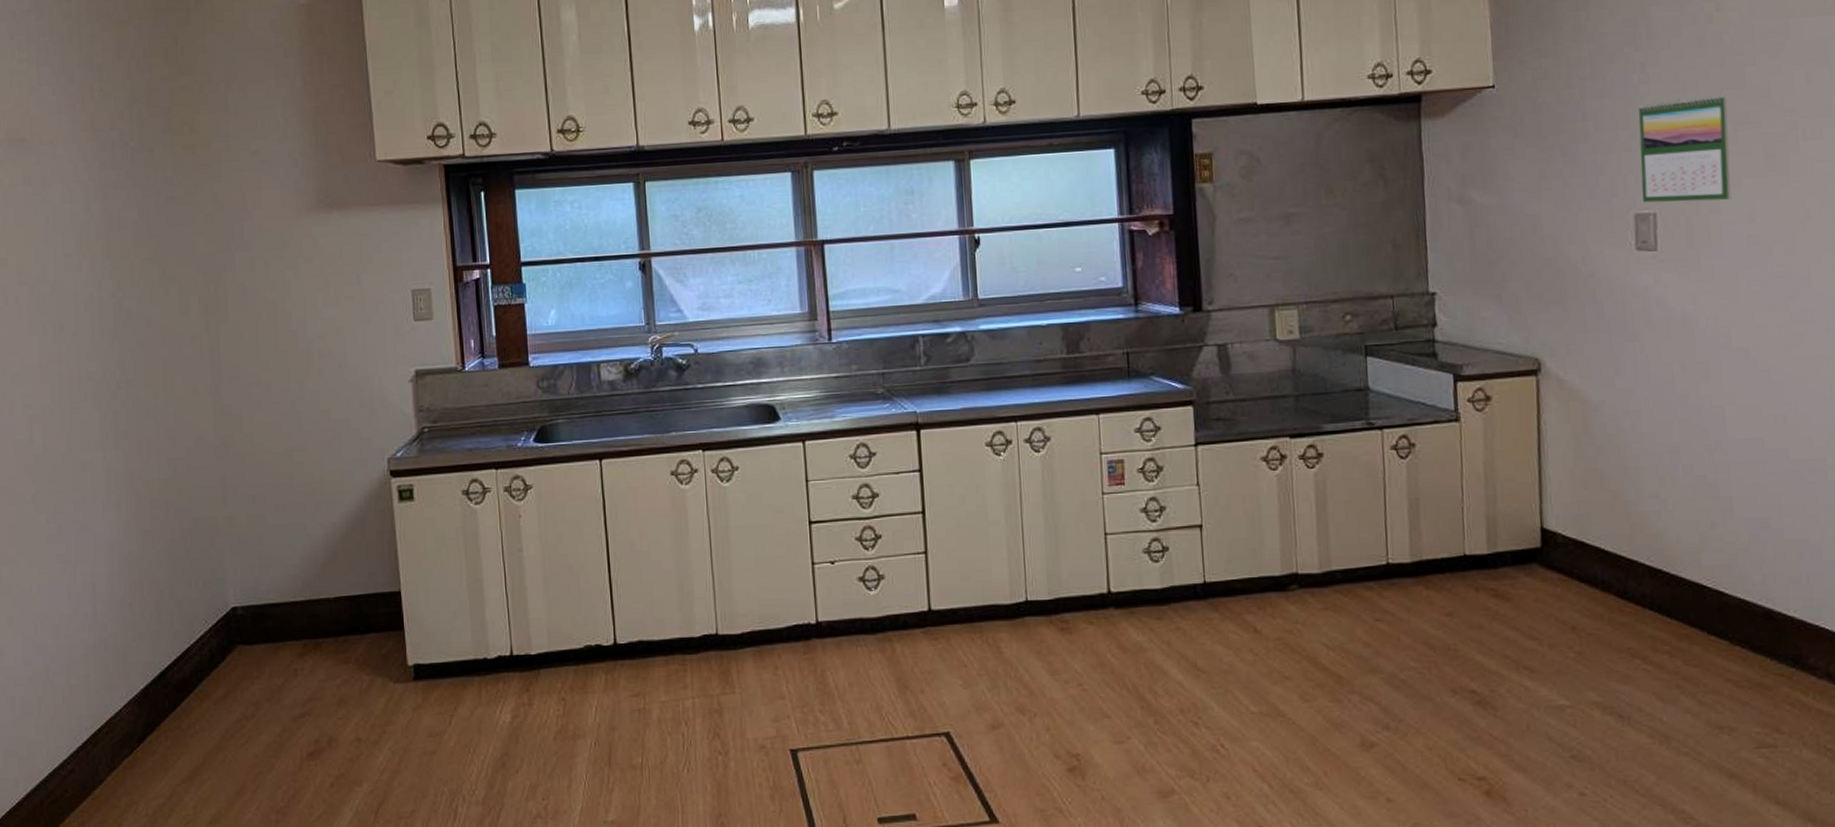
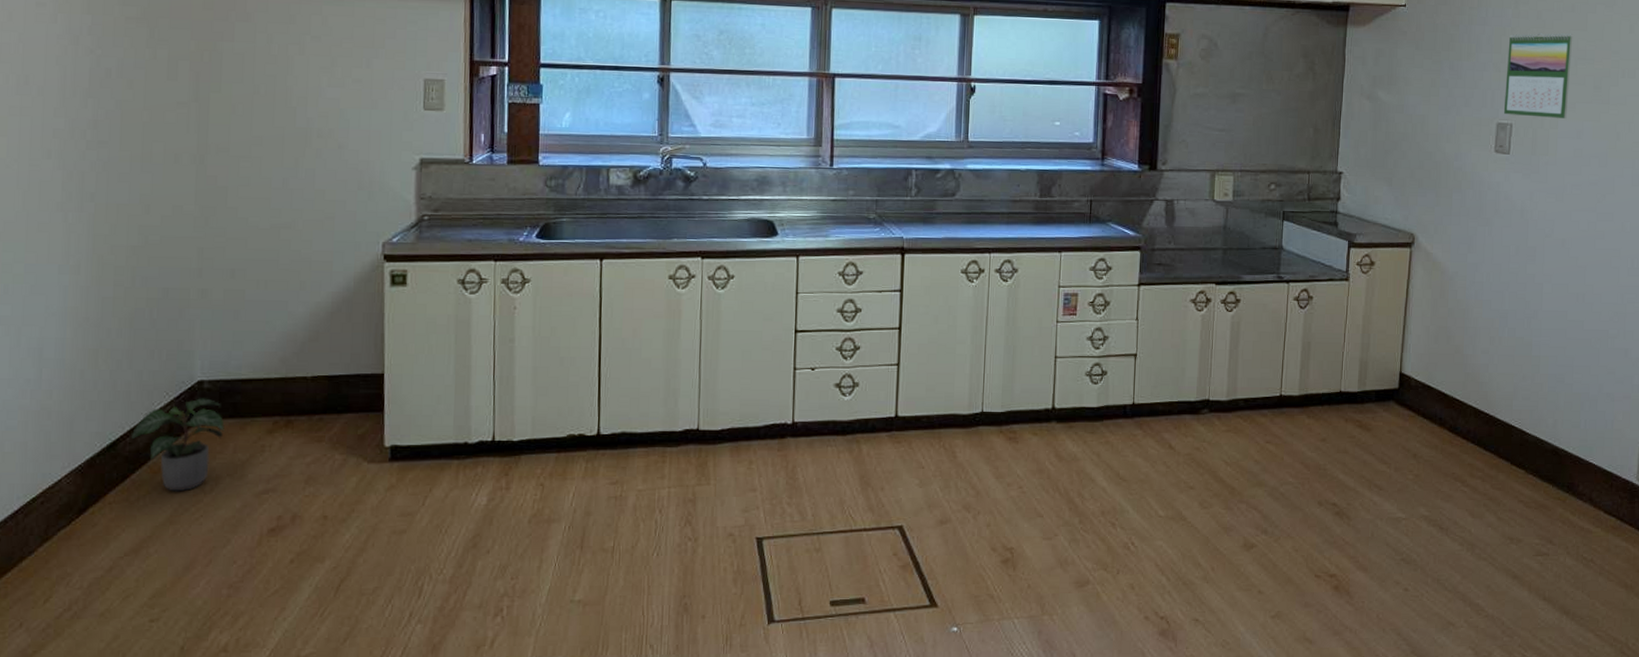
potted plant: none [177,624,260,718] -> present [130,398,225,492]

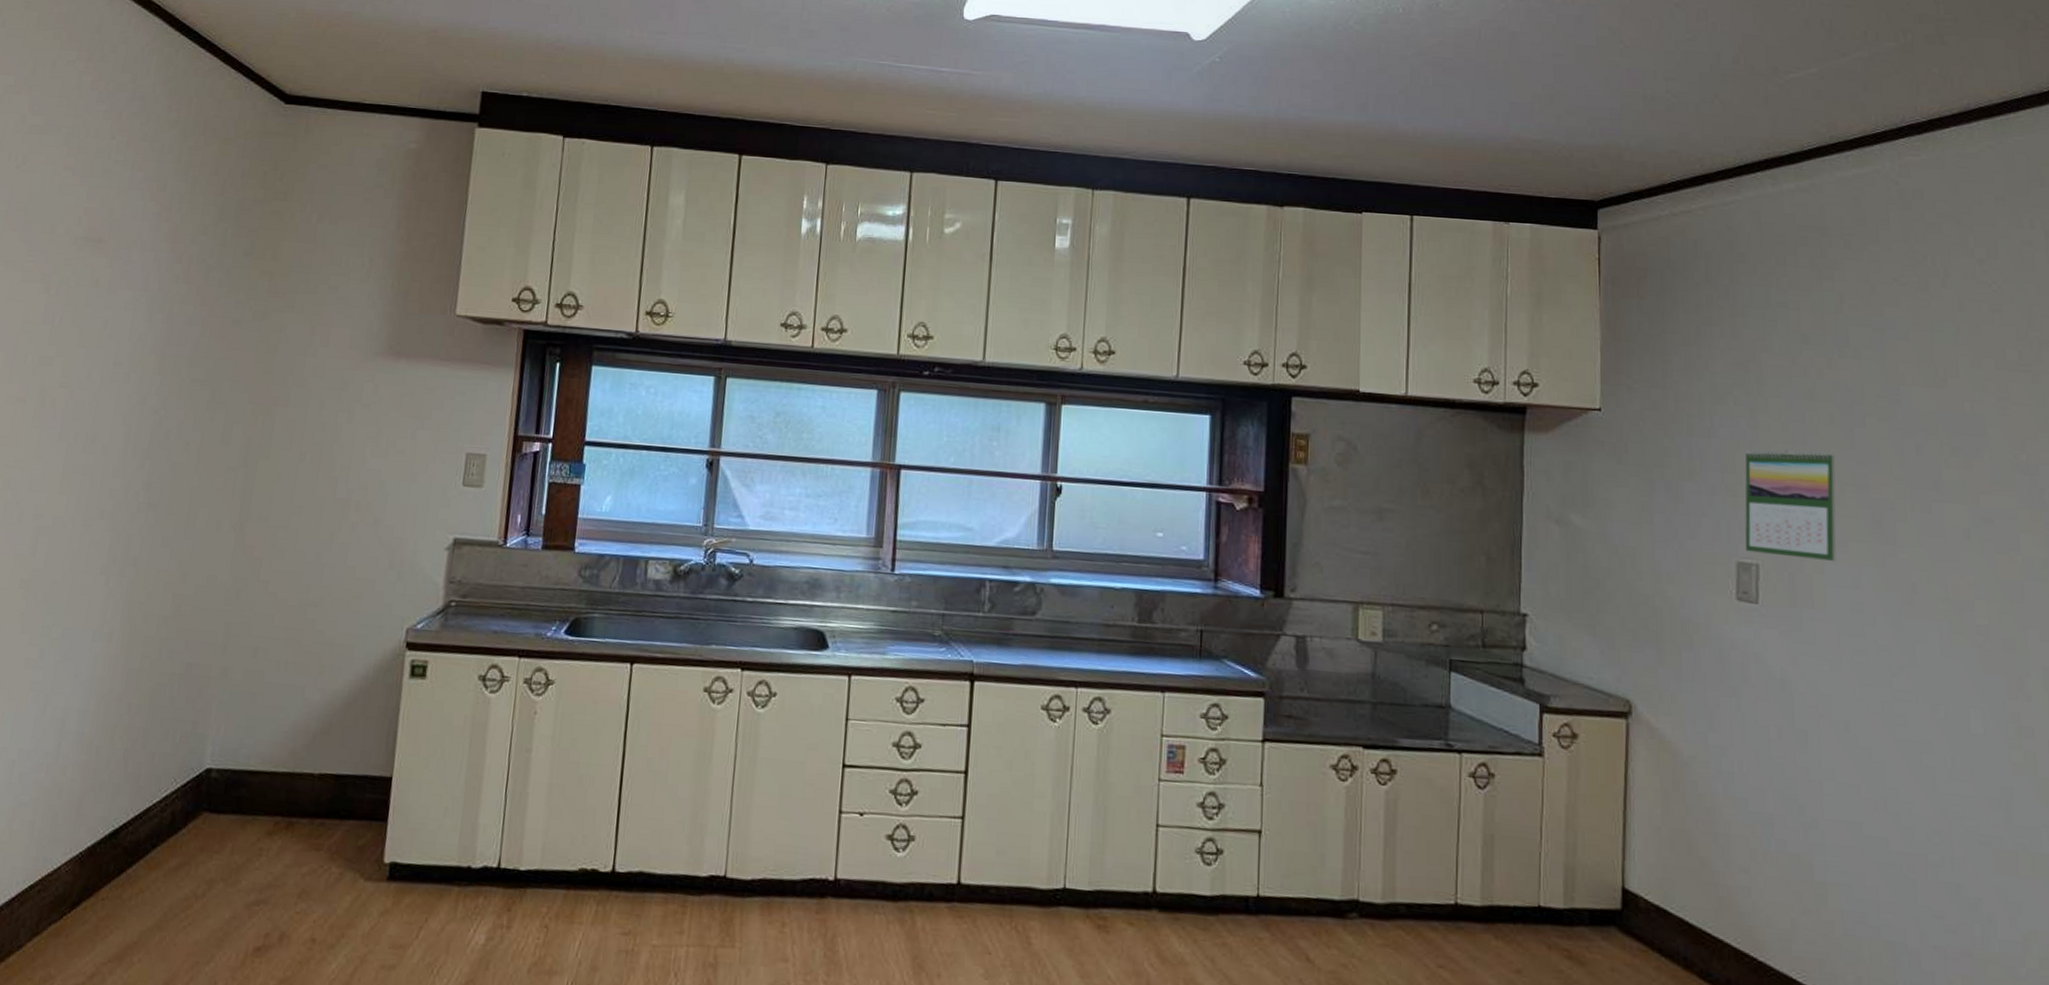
potted plant: present [130,398,225,492] -> none [133,788,227,894]

